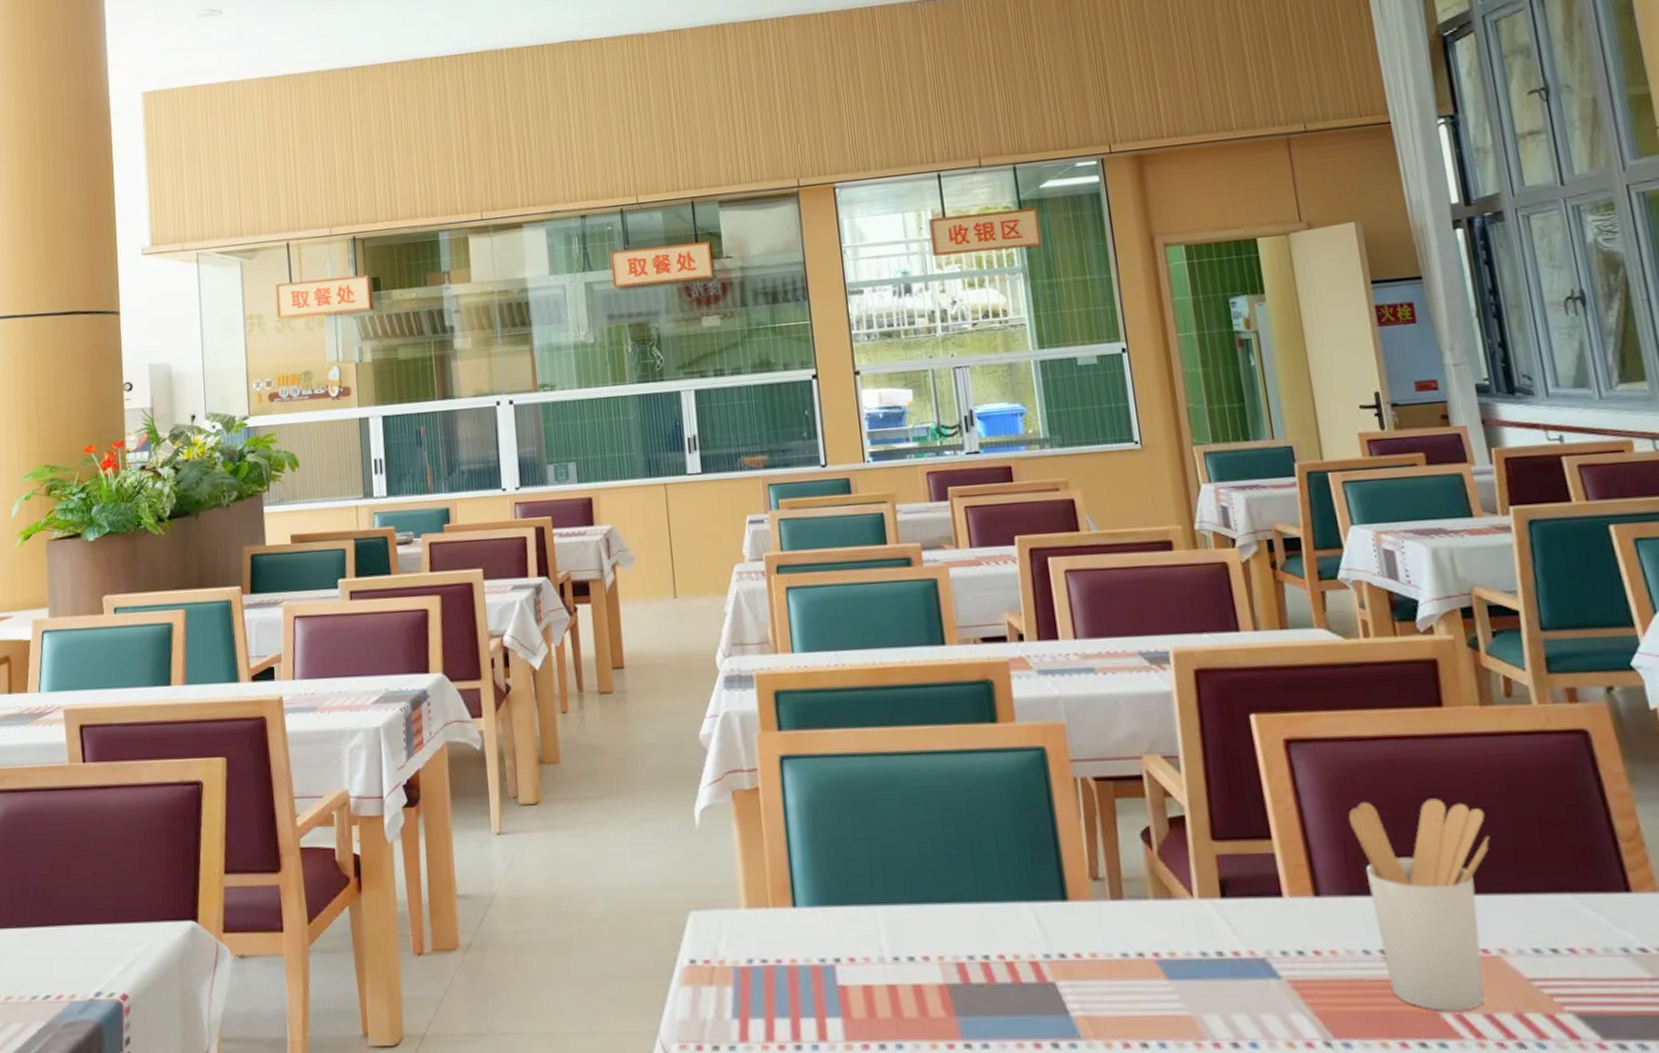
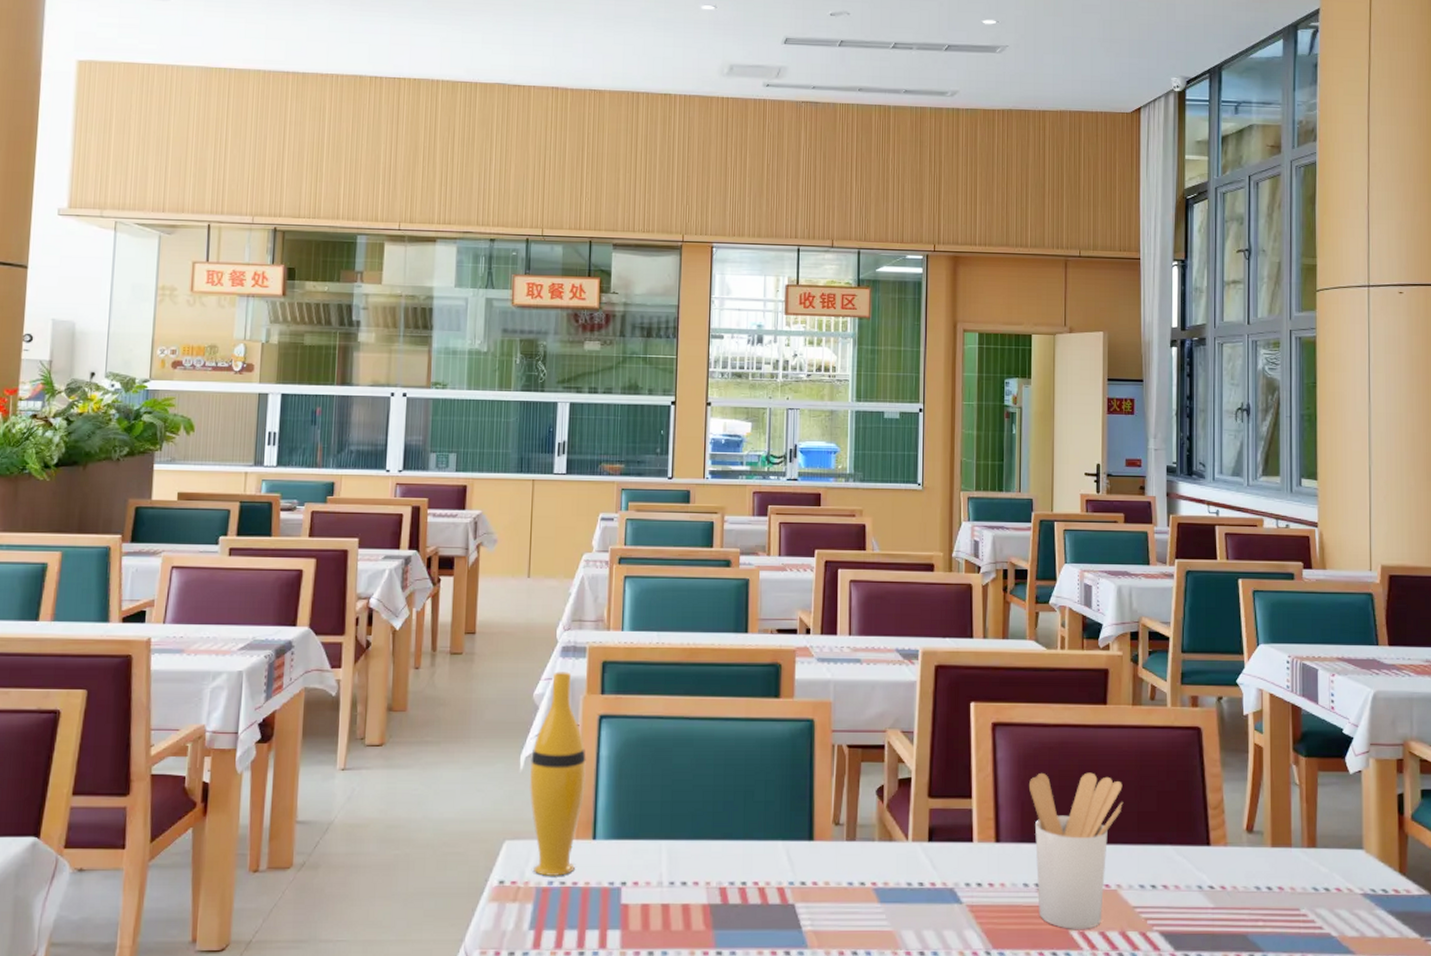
vase: none [707,706,776,953] -> present [529,672,587,876]

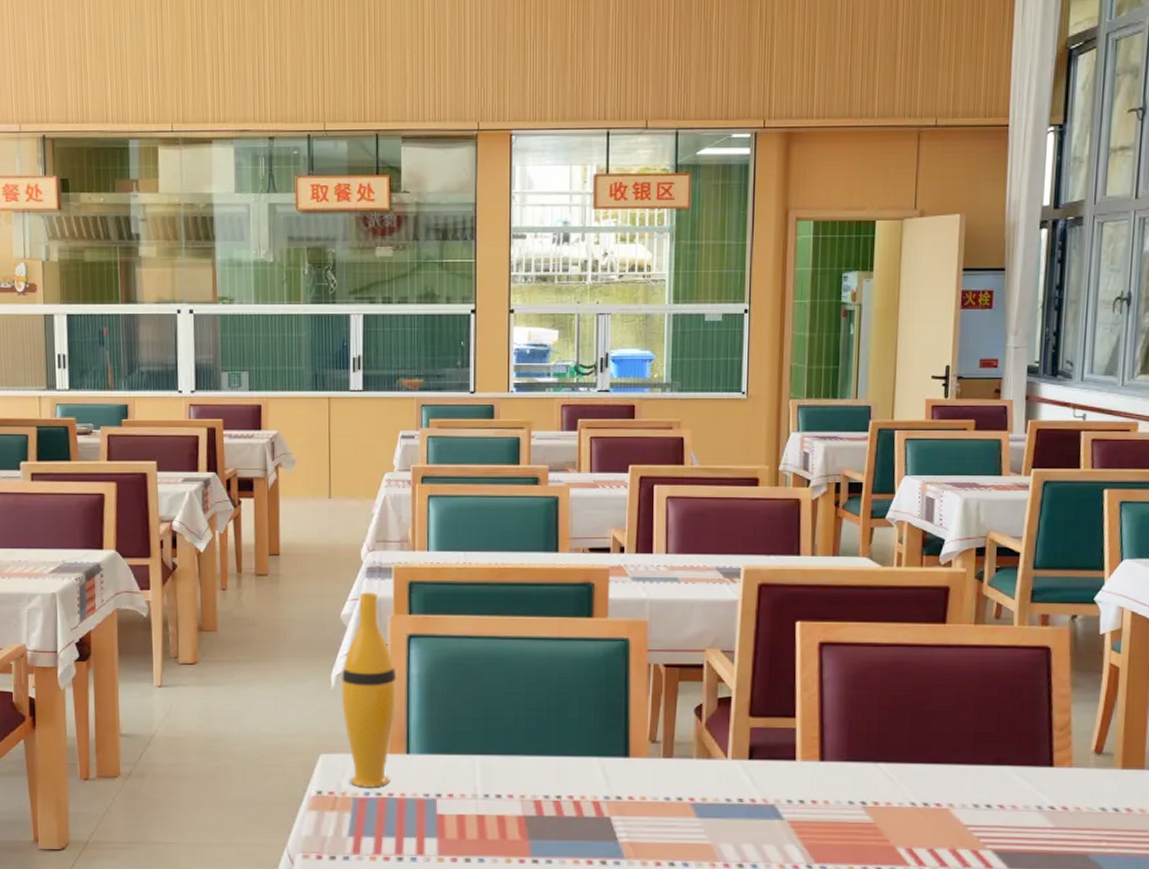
utensil holder: present [1028,772,1124,929] -> none [857,692,960,846]

